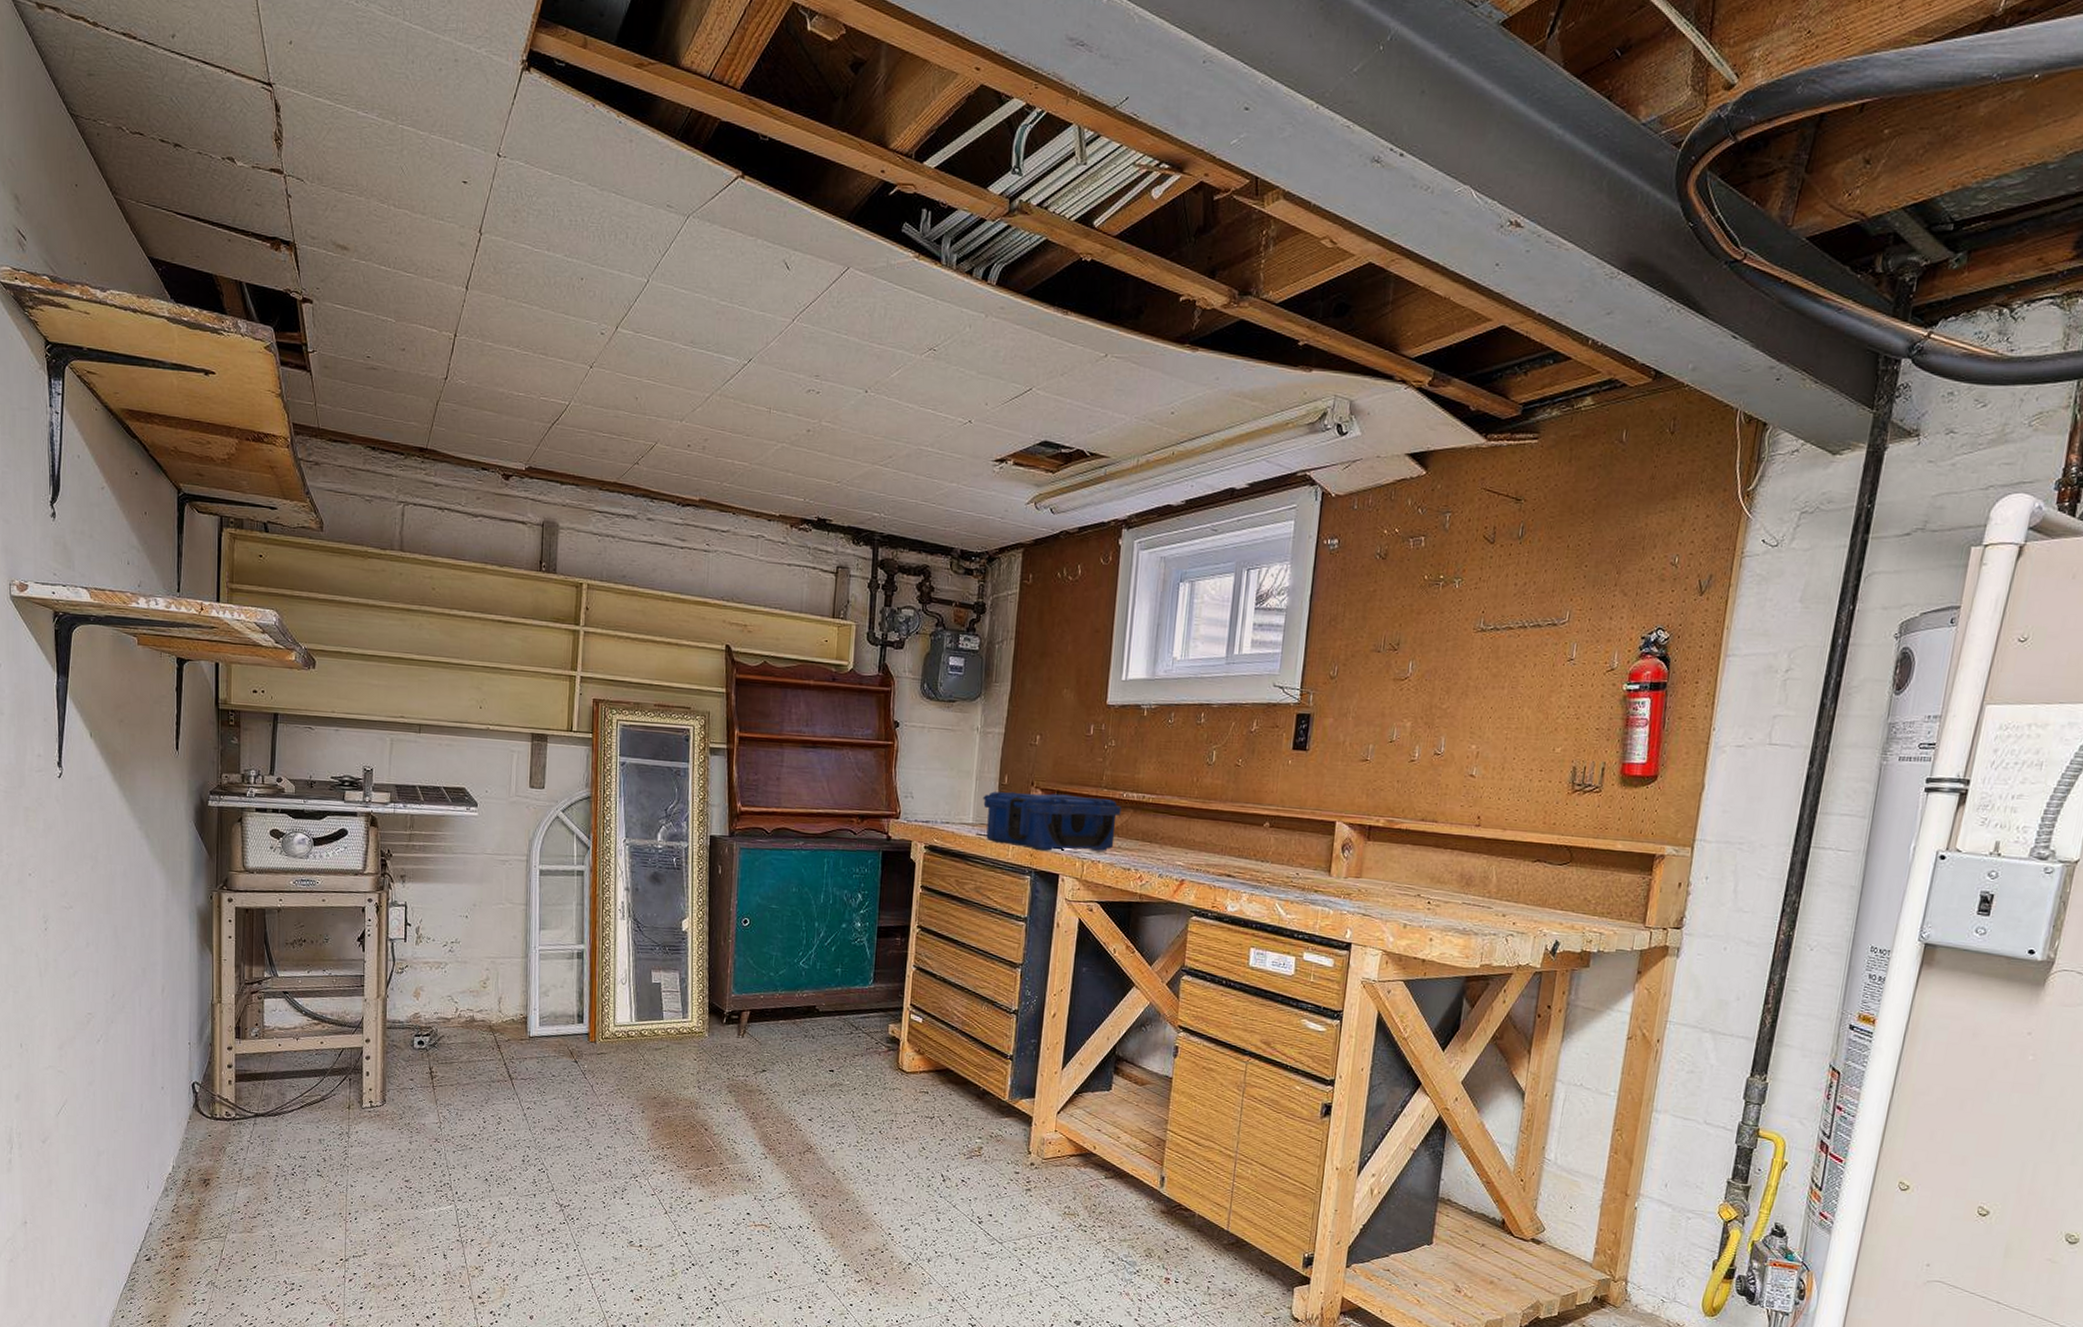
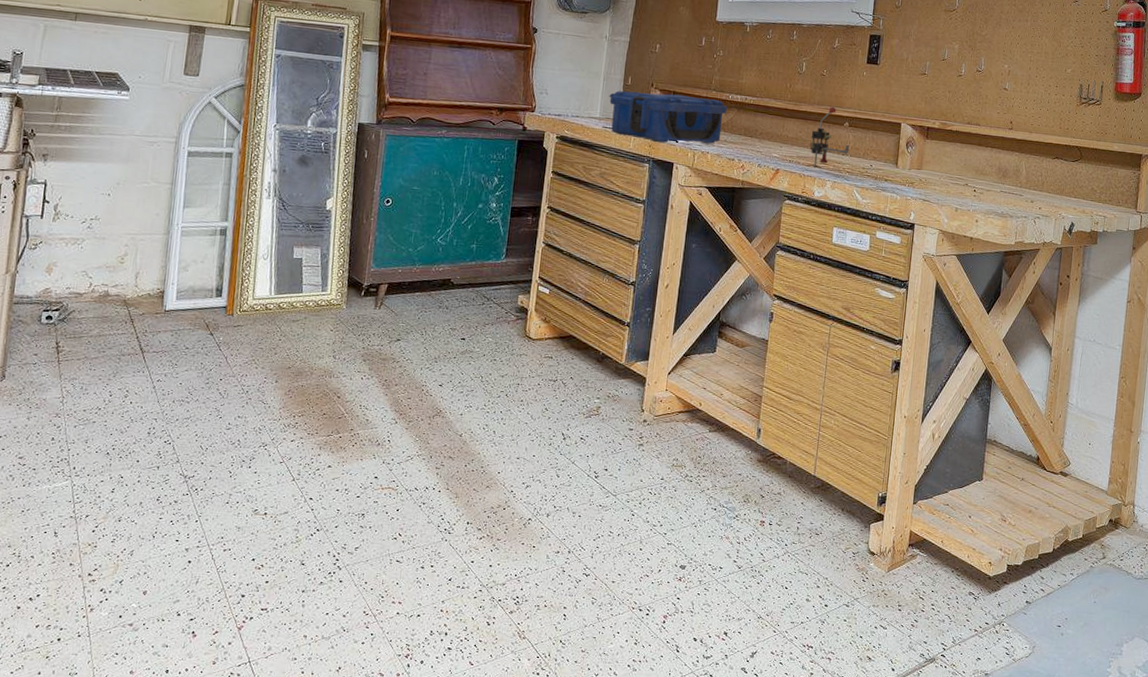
clamp: none [1221,804,1271,878] -> present [810,107,850,168]

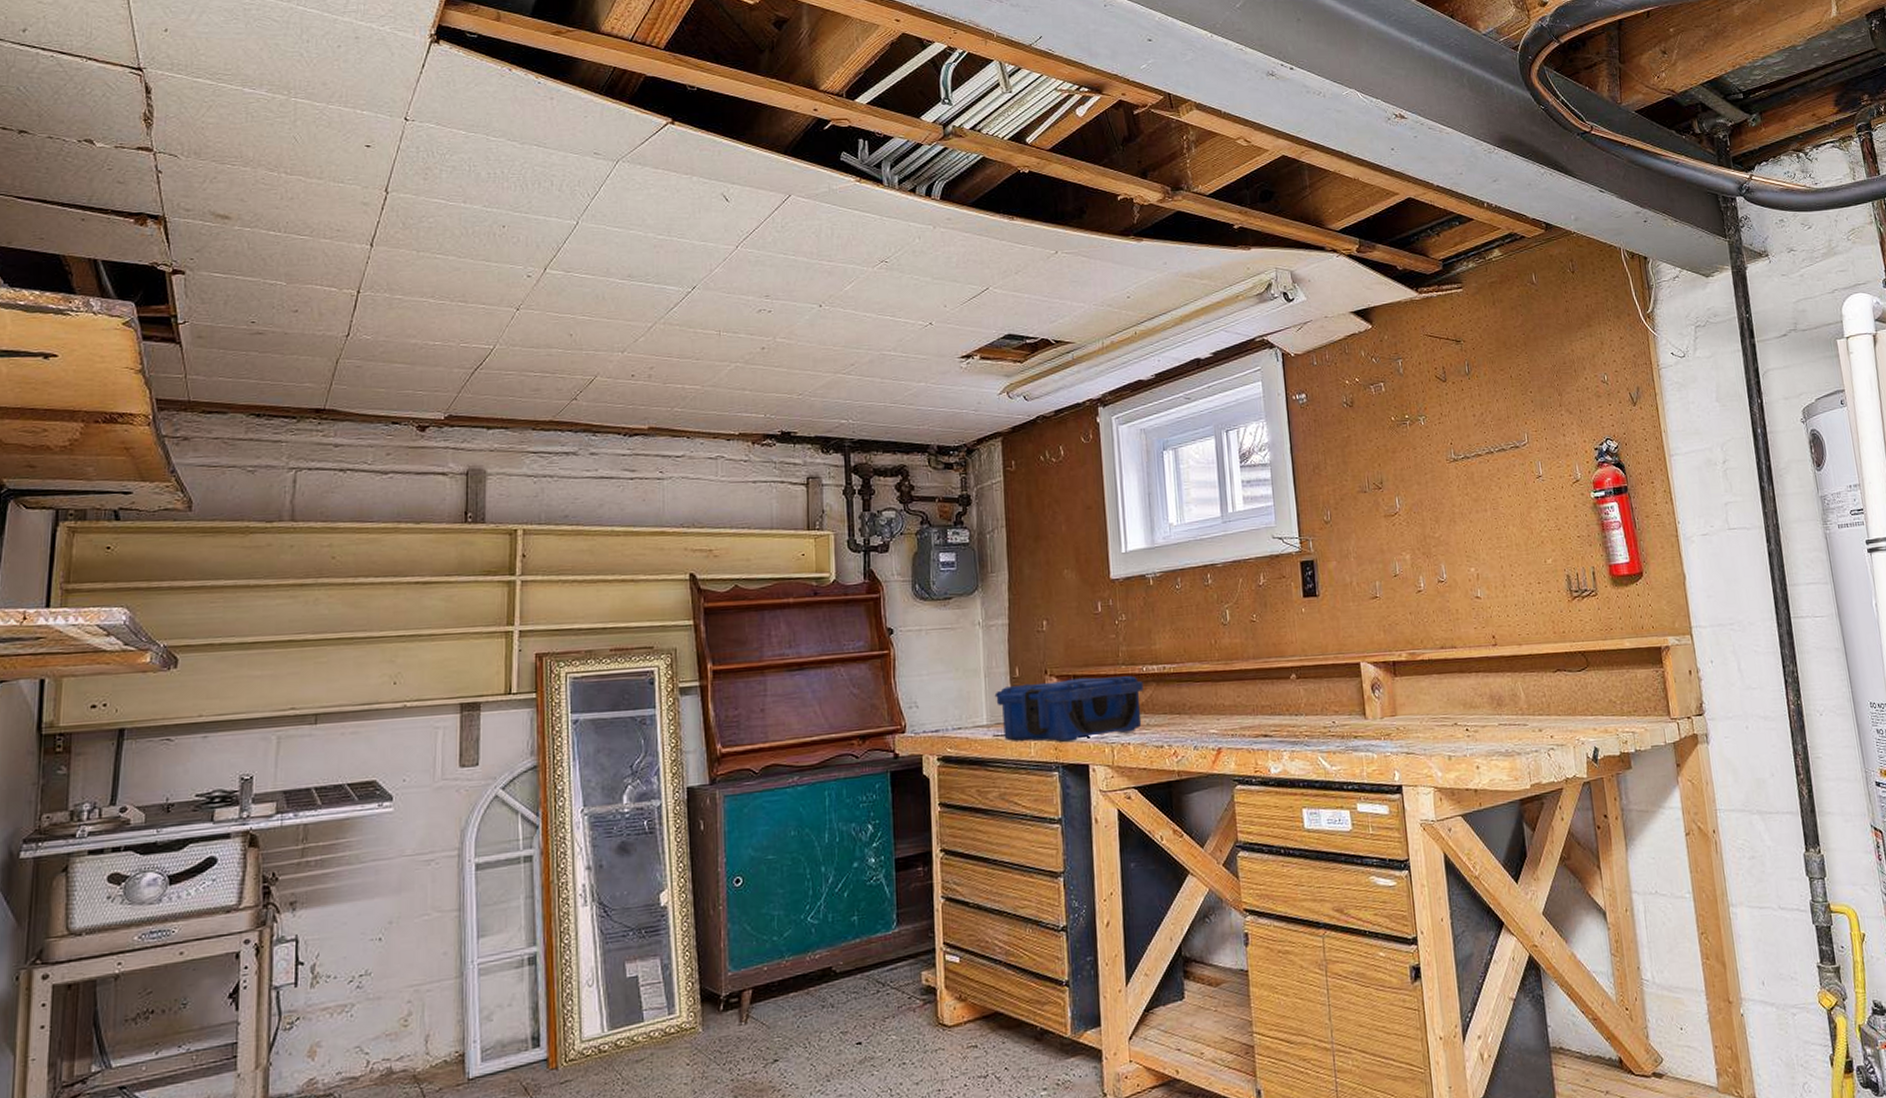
clamp: present [810,107,850,168] -> none [1252,658,1303,739]

